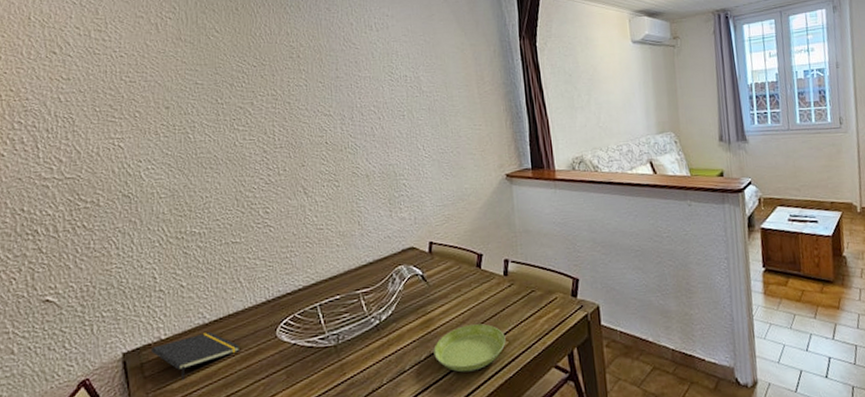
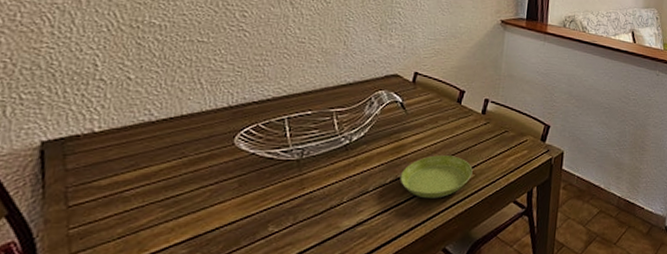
notepad: present [152,332,240,380] -> none [79,131,190,177]

